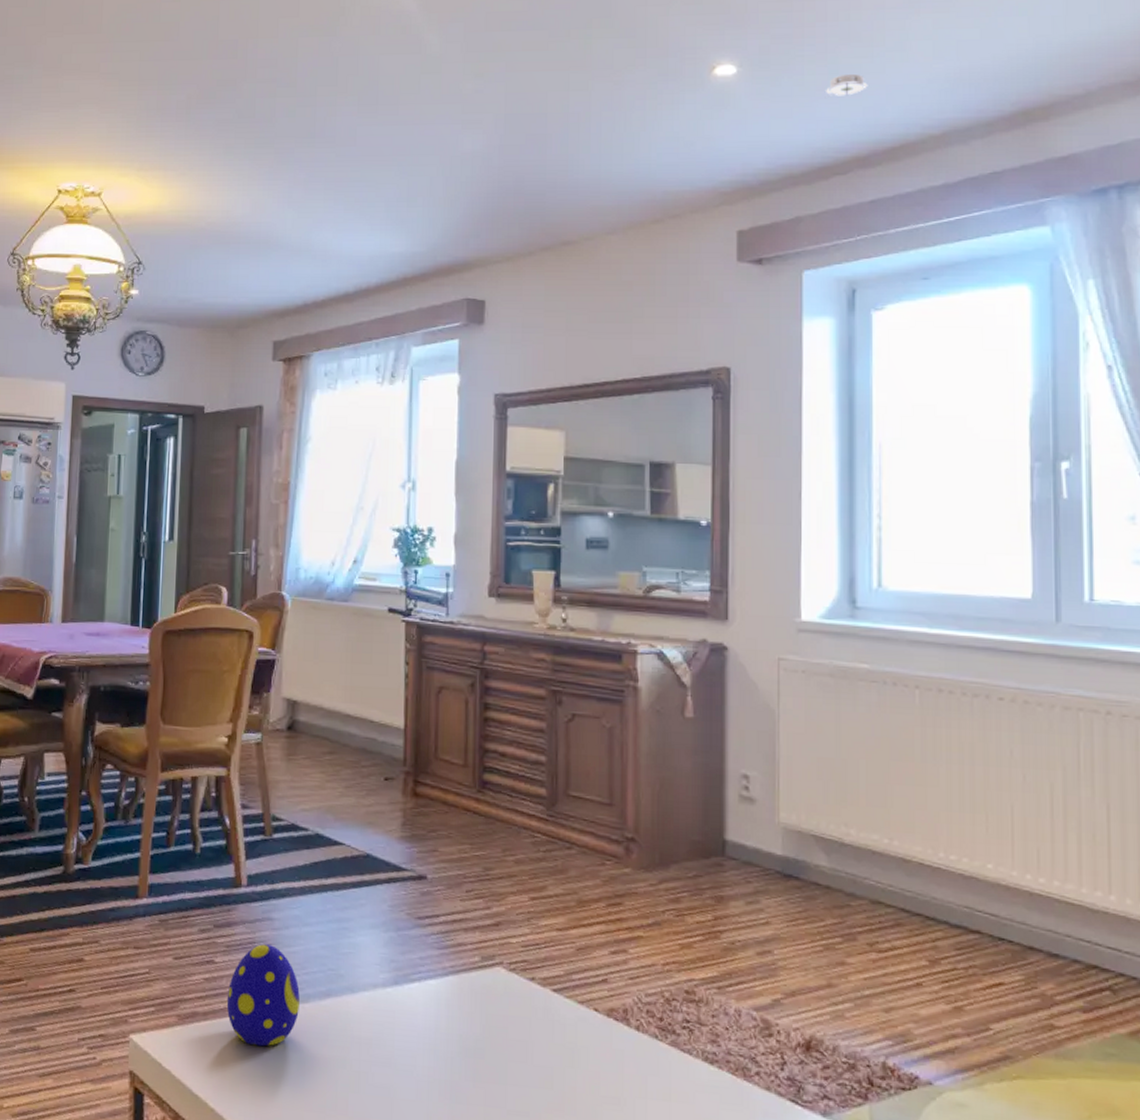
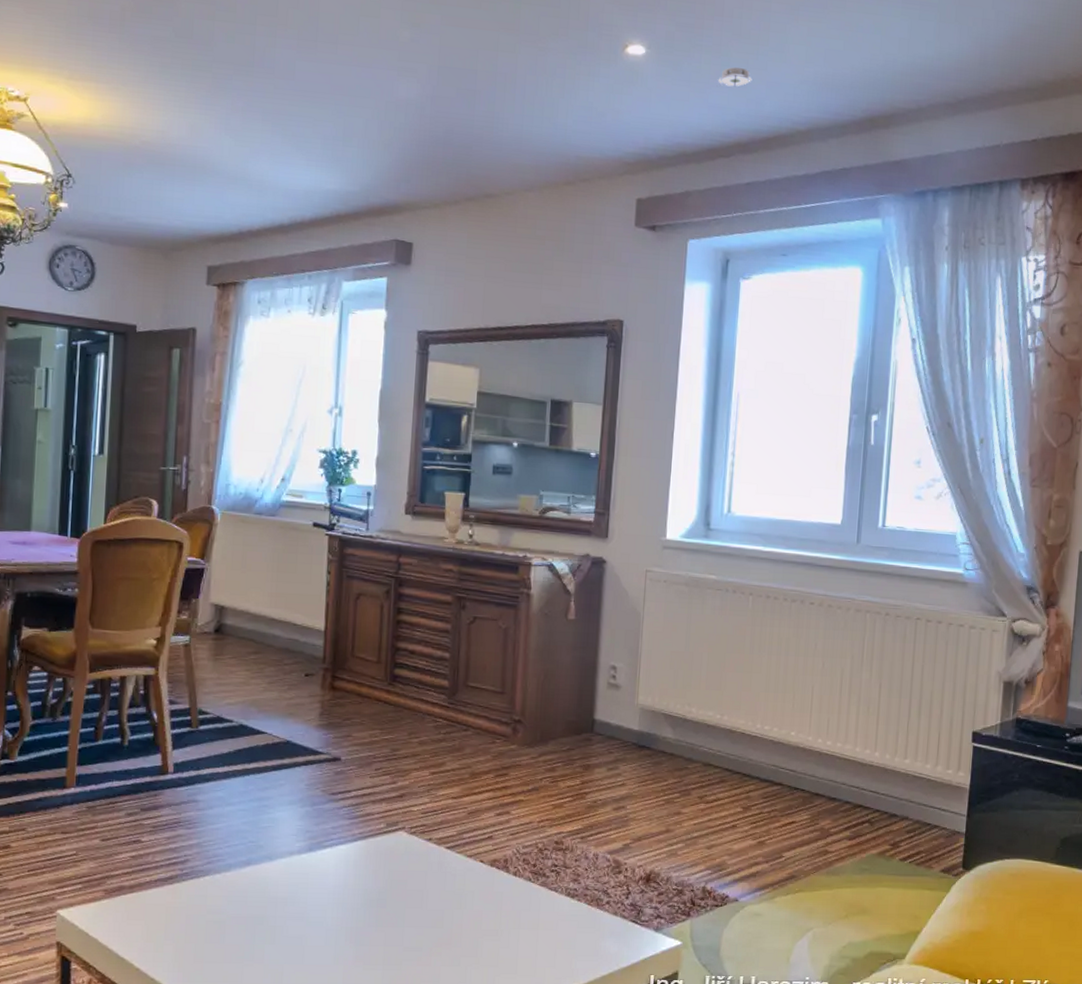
decorative egg: present [226,943,300,1047] -> none [152,822,222,912]

